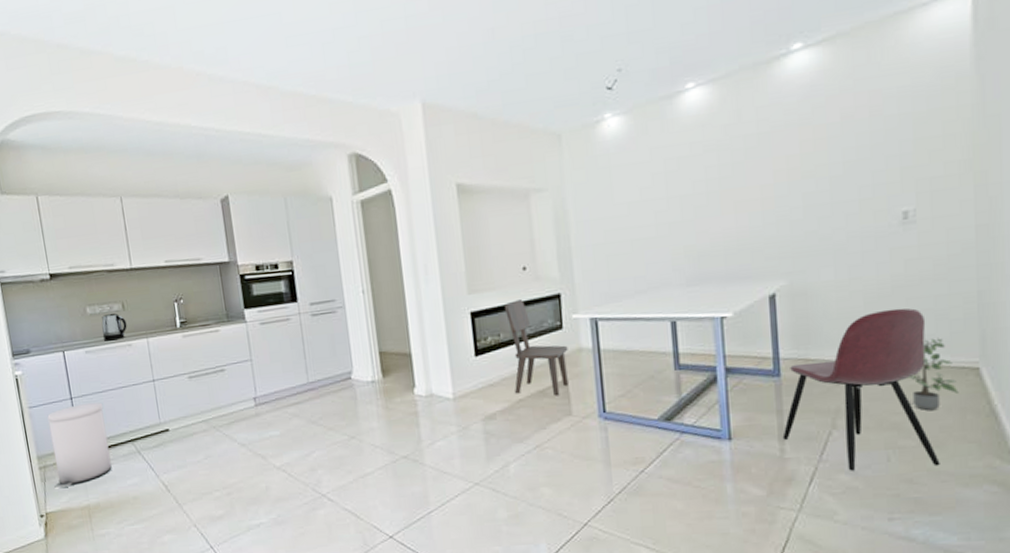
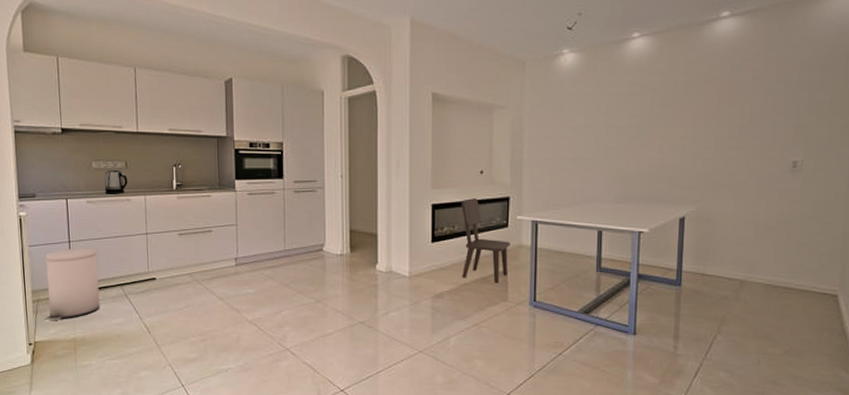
dining chair: present [782,308,940,471] -> none [677,240,801,372]
potted plant: present [909,338,959,411] -> none [782,267,820,327]

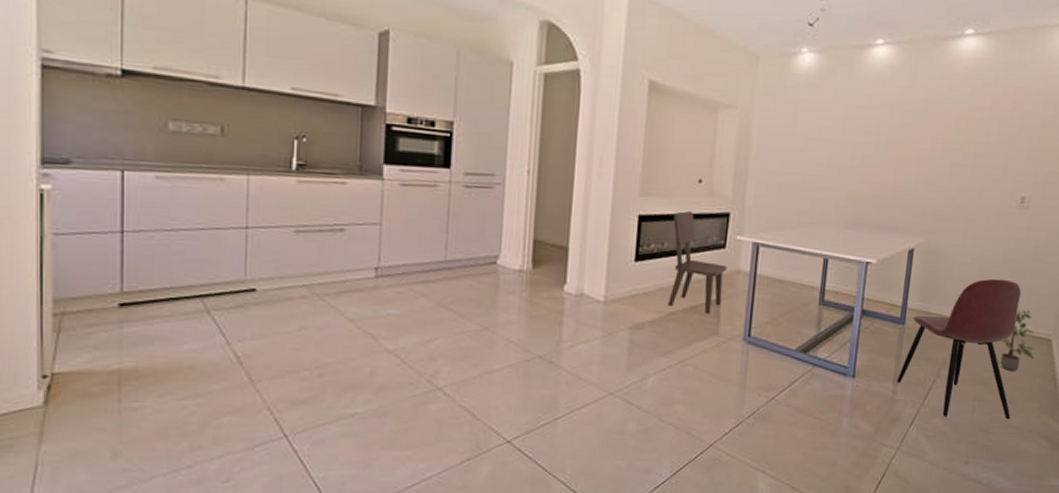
pedal bin: present [45,247,100,320] -> none [72,240,168,343]
kettle: present [104,169,128,194] -> none [185,135,223,171]
dining chair: none [677,240,801,372] -> present [896,278,1022,420]
potted plant: none [782,267,820,327] -> present [1000,309,1034,372]

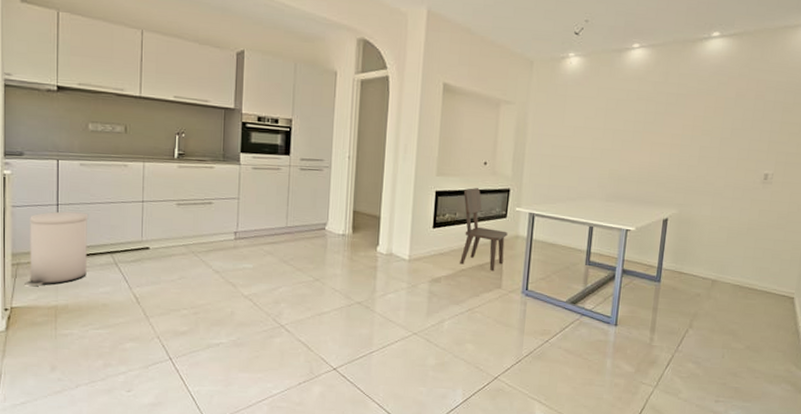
pedal bin: none [72,240,168,343] -> present [25,211,89,286]
dining chair: present [896,278,1022,420] -> none [653,244,766,366]
potted plant: present [1000,309,1034,372] -> none [747,271,778,325]

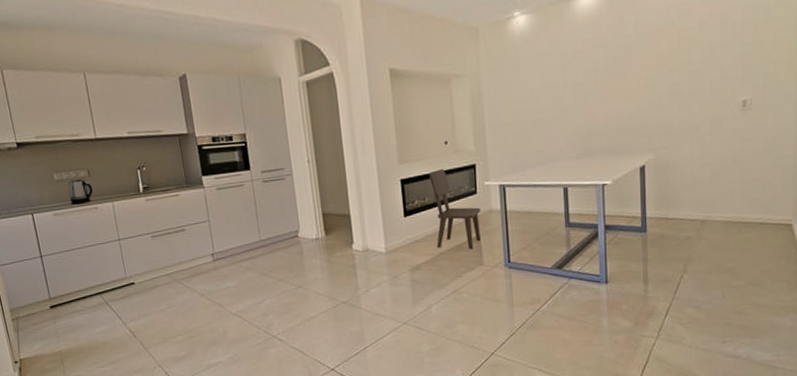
pedal bin: present [25,211,89,286] -> none [18,259,82,337]
kettle: none [100,133,126,159] -> present [67,179,93,205]

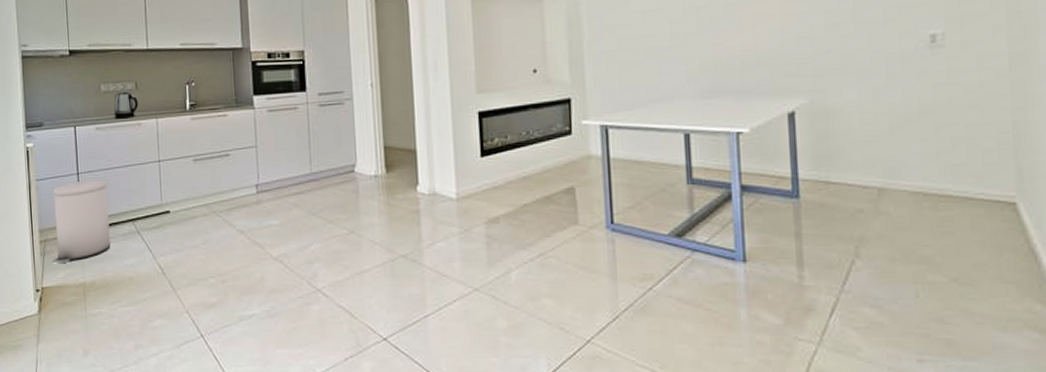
pedal bin: none [18,259,82,337] -> present [53,178,111,263]
dining chair: present [429,169,481,250] -> none [513,102,577,204]

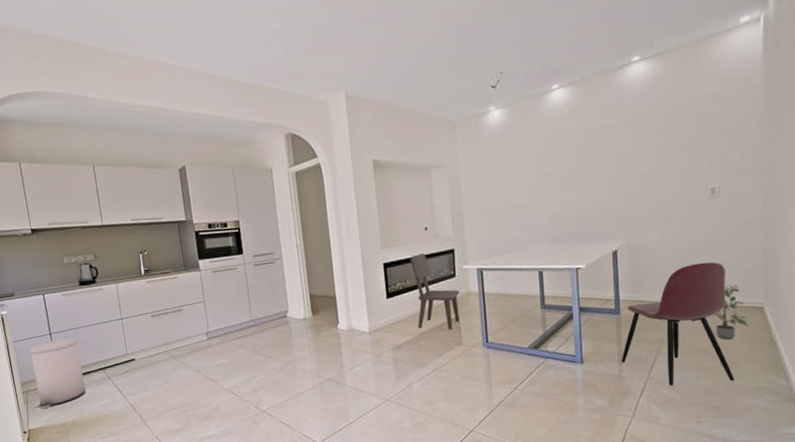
dining chair: none [513,102,577,204] -> present [410,253,460,330]
dining chair: none [801,134,974,306] -> present [621,262,735,386]
potted plant: none [938,168,994,246] -> present [713,284,749,340]

